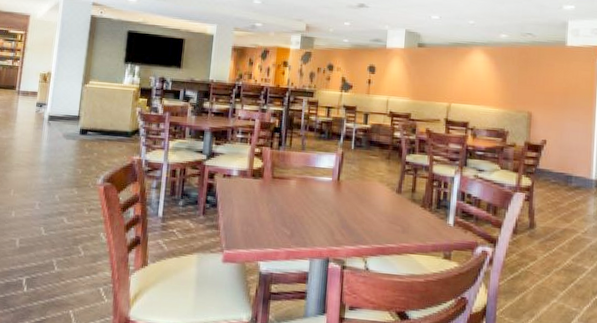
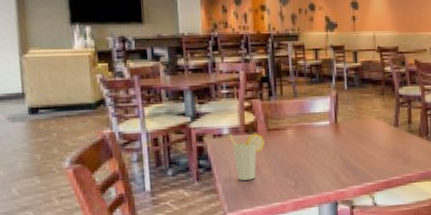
cup: none [236,175,269,222] -> present [228,133,266,181]

